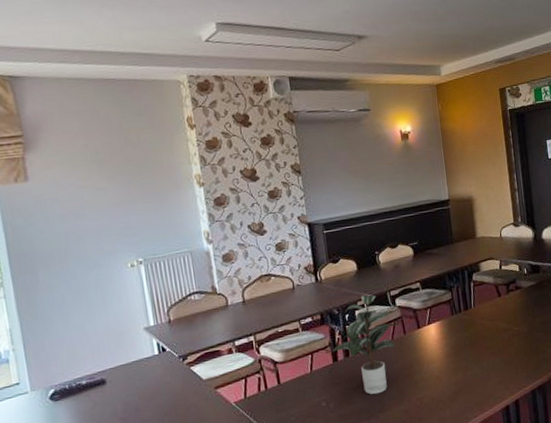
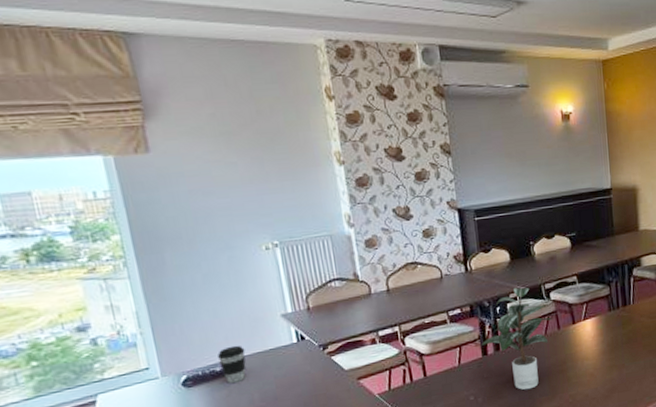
coffee cup: none [84,358,111,396] -> present [218,345,247,383]

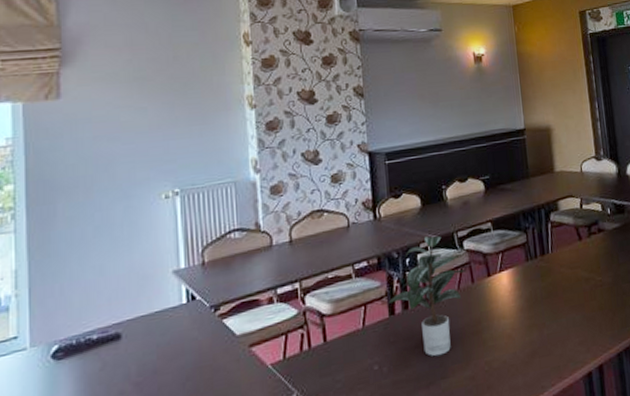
coffee cup: present [218,345,247,383] -> none [97,307,128,354]

